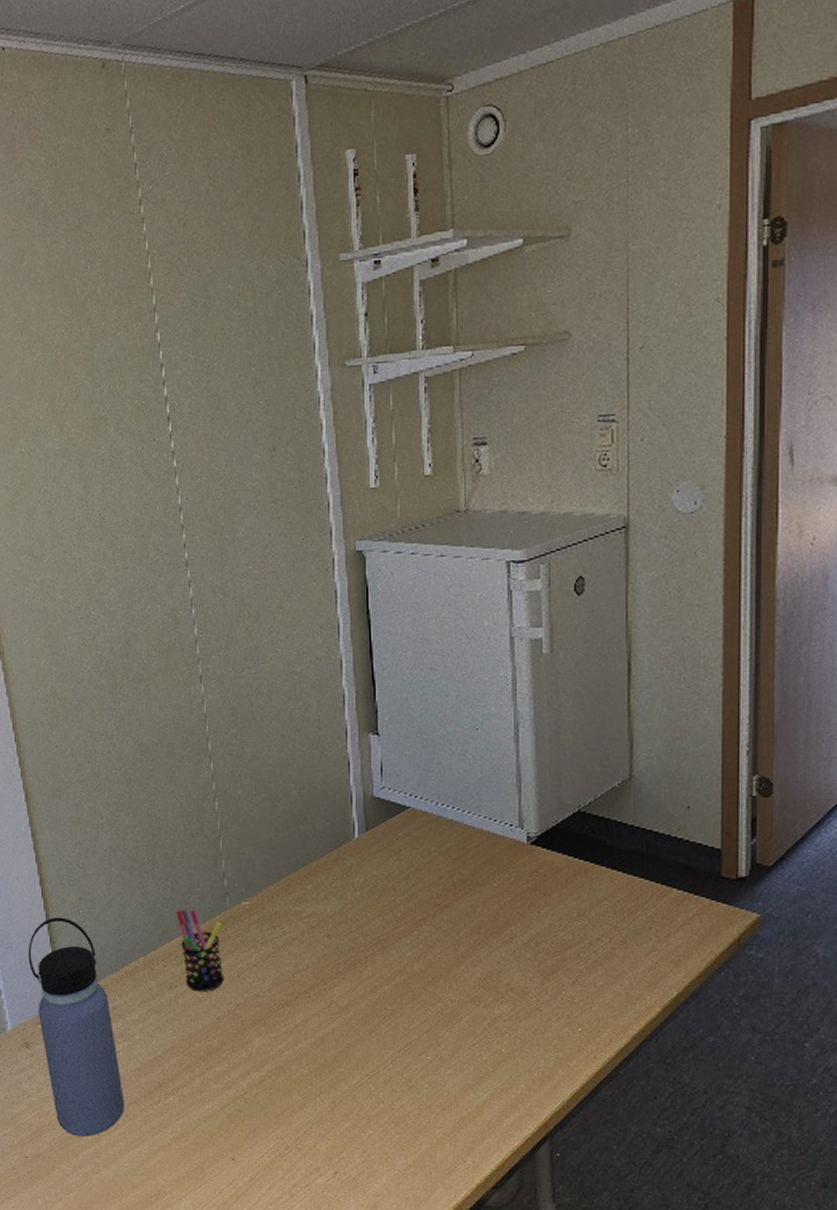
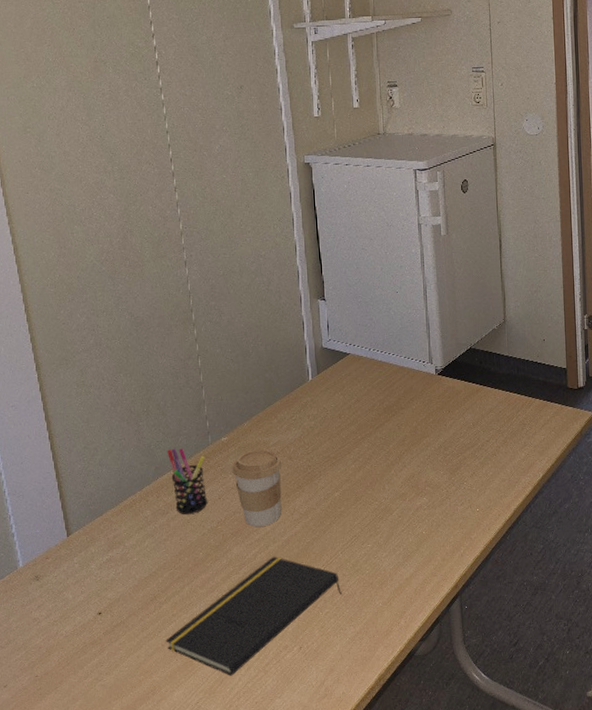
water bottle: present [28,917,125,1137] -> none [38,465,124,651]
notepad: none [172,1055,391,1193] -> present [166,556,342,676]
coffee cup: none [255,920,318,1018] -> present [232,449,282,528]

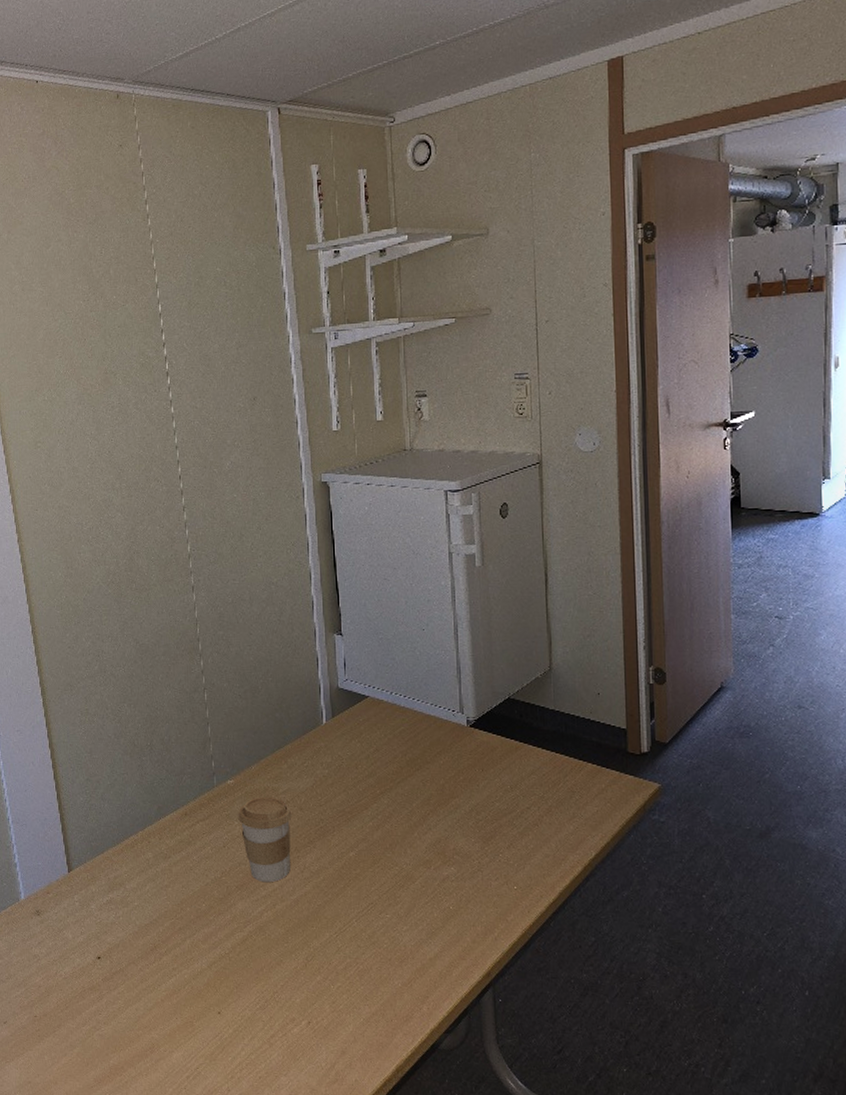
notepad: present [166,556,342,676] -> none [165,916,357,1044]
pen holder: present [167,447,208,515] -> none [171,787,212,862]

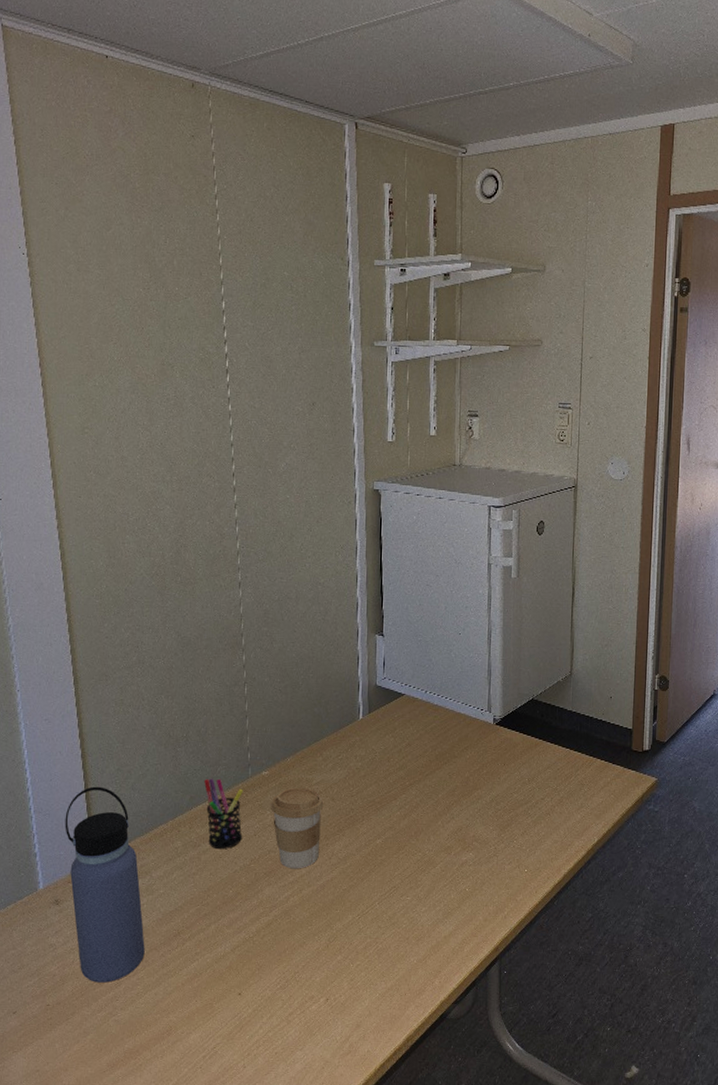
water bottle: none [40,797,124,996] -> present [65,786,145,983]
pen holder: none [171,787,212,862] -> present [204,778,244,850]

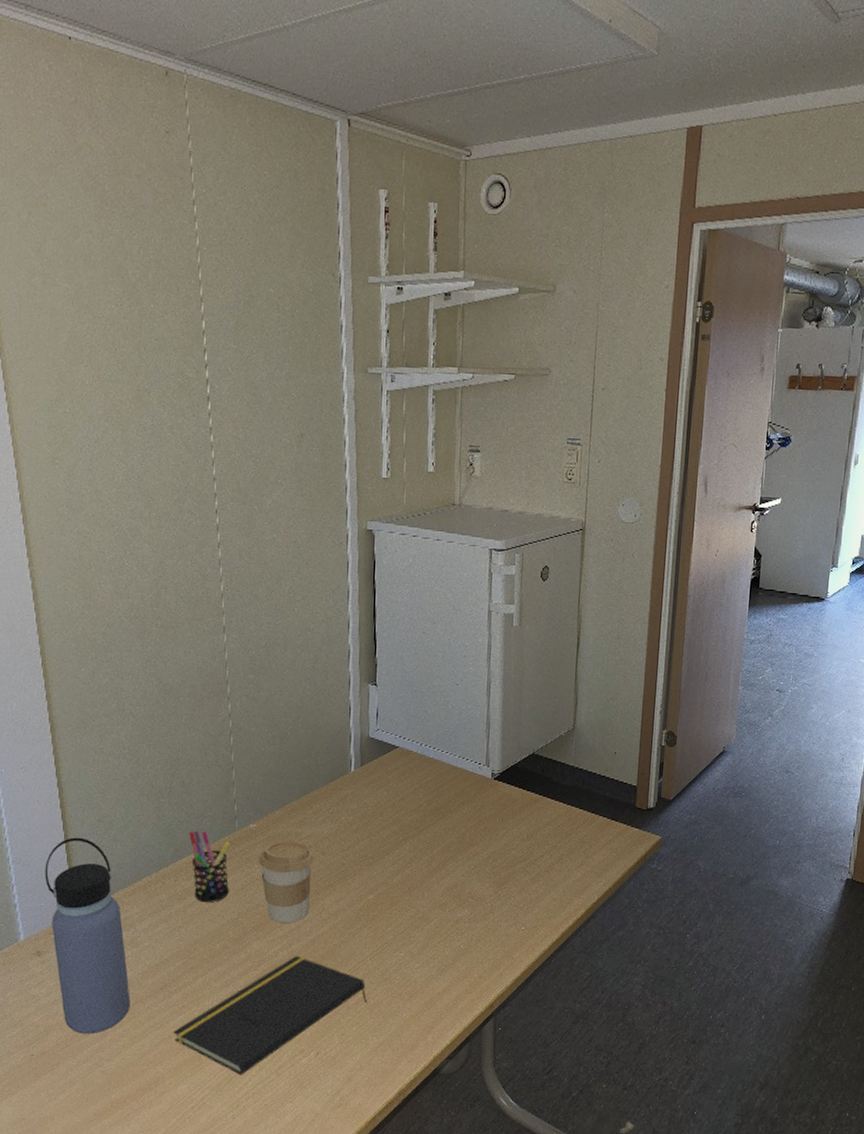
notepad: none [186,901,376,1023] -> present [173,955,368,1075]

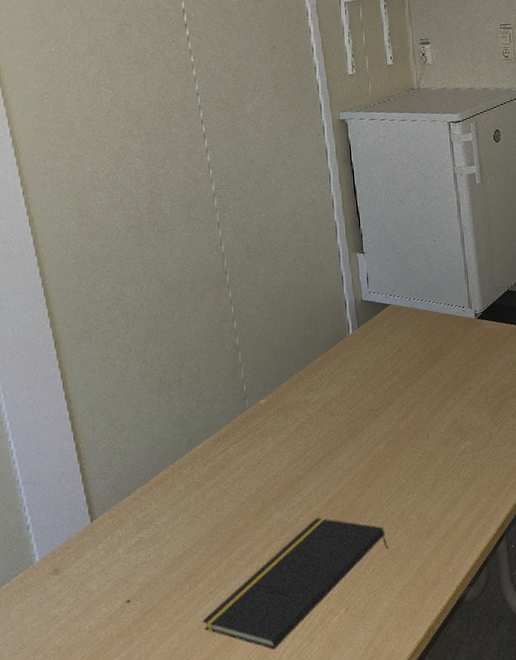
water bottle: present [45,837,130,1034] -> none [57,445,156,646]
pen holder: present [189,830,231,903] -> none [202,414,246,485]
coffee cup: present [259,841,314,924] -> none [271,408,324,490]

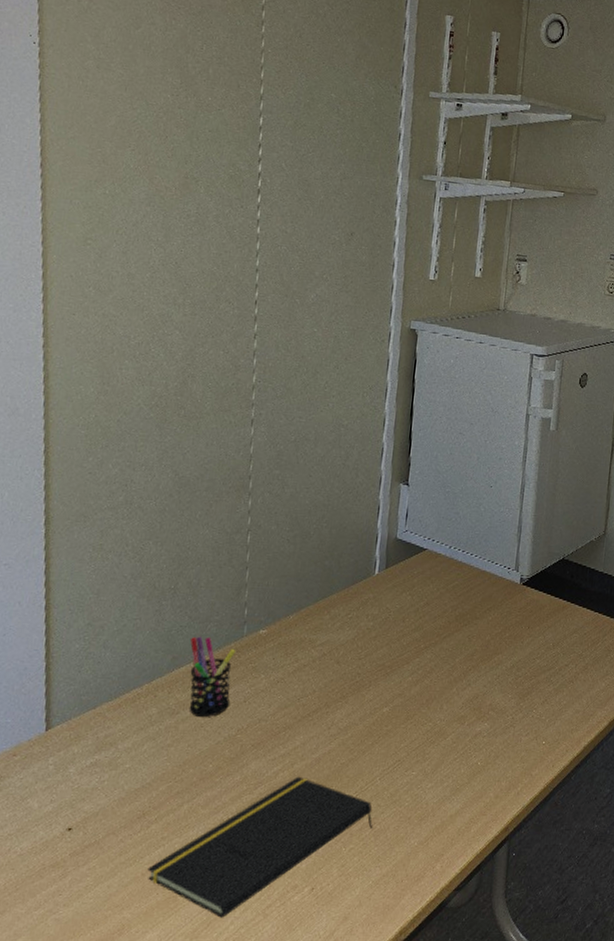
pen holder: none [202,414,246,485] -> present [190,636,236,718]

